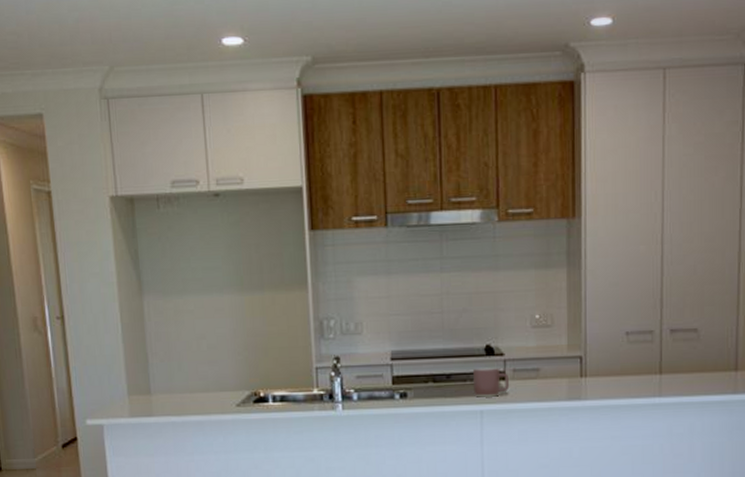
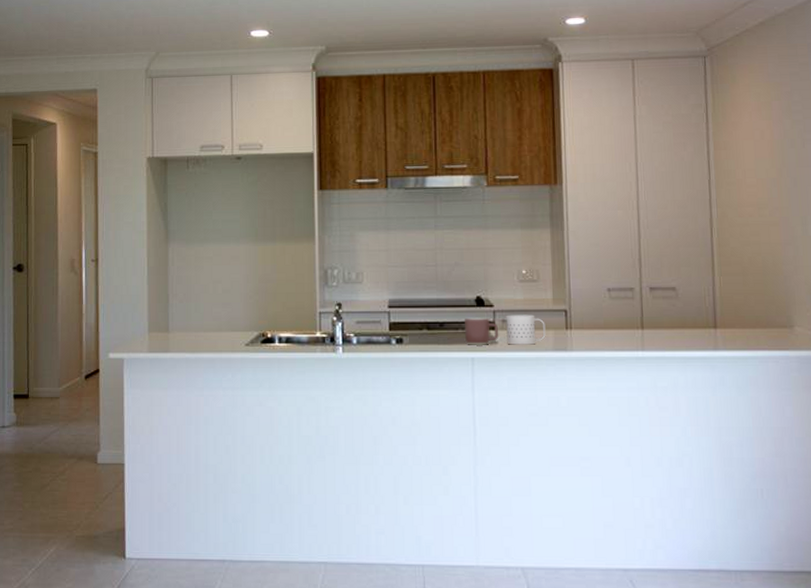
mug: none [517,362,559,397] -> present [506,314,546,346]

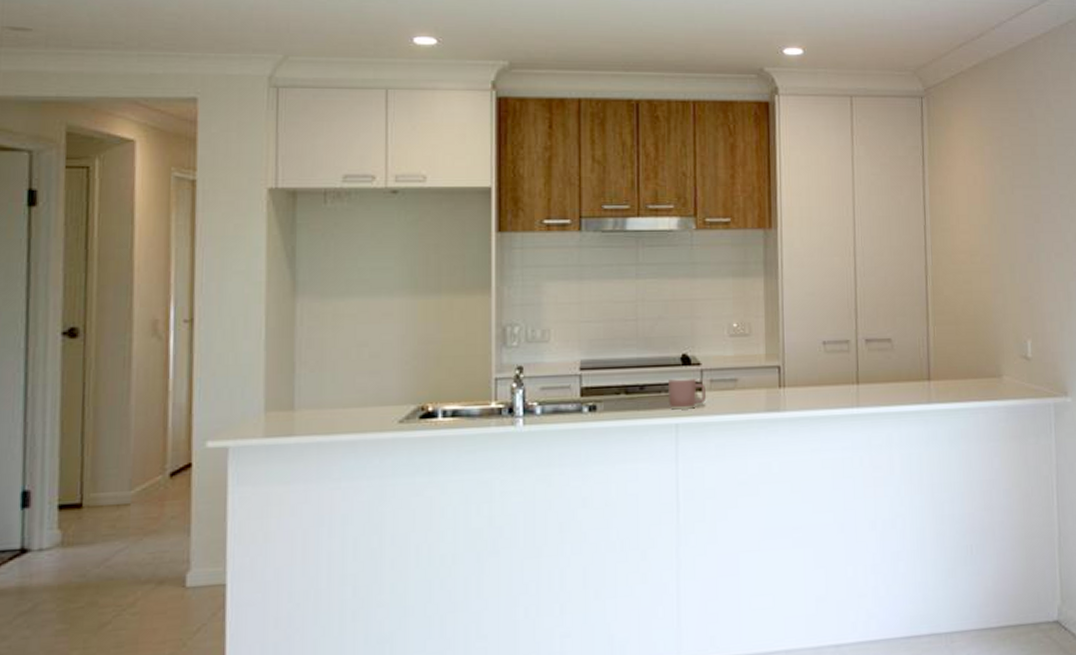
mug: present [506,314,546,346] -> none [714,372,758,408]

